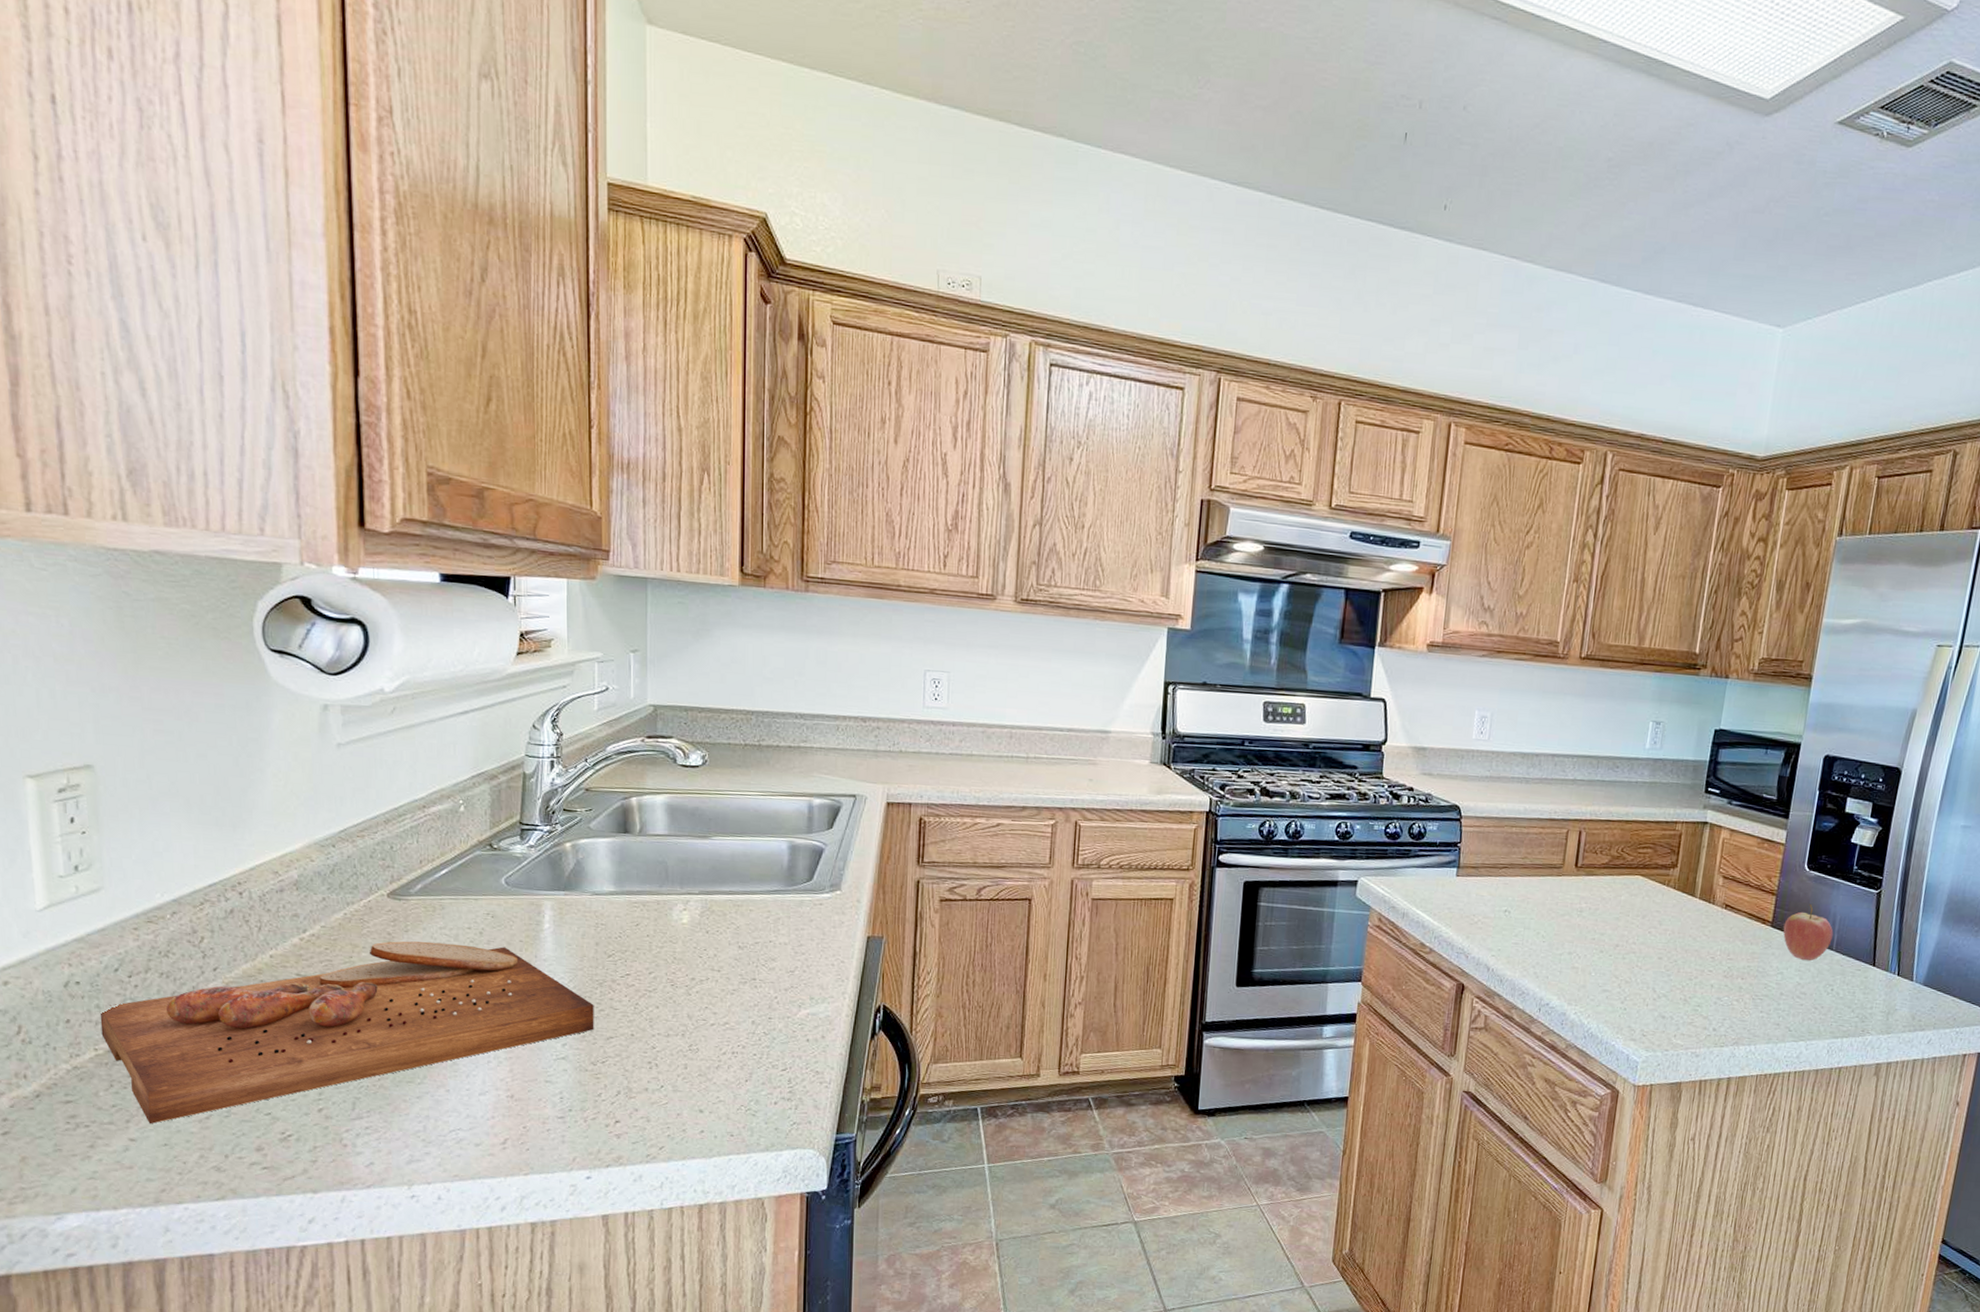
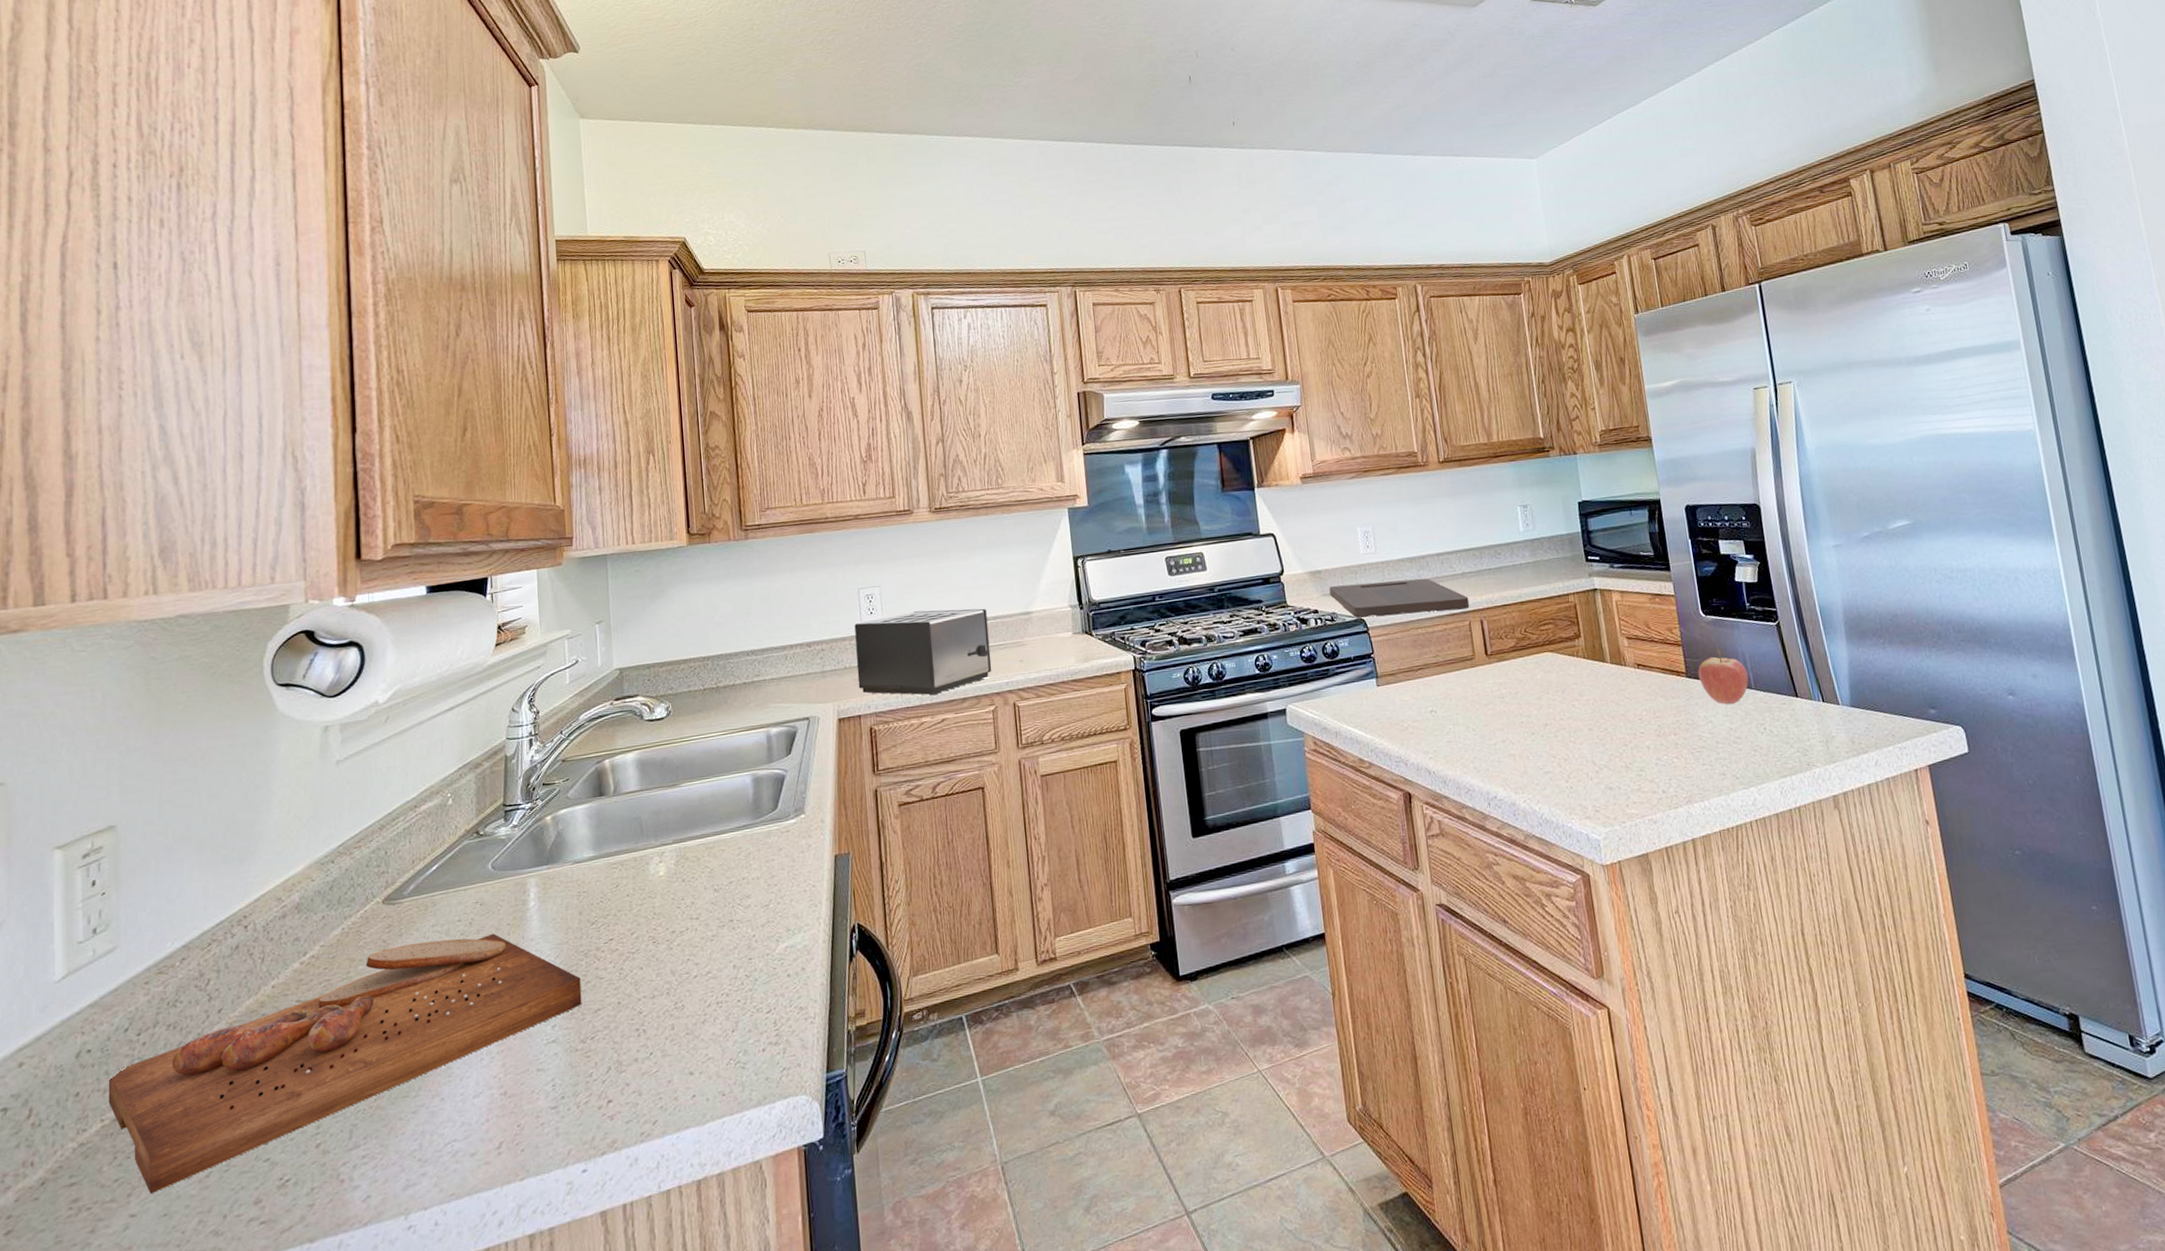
toaster: none [912,706,1062,797] -> present [854,608,992,695]
cutting board: none [1430,767,1574,817] -> present [1329,578,1470,618]

